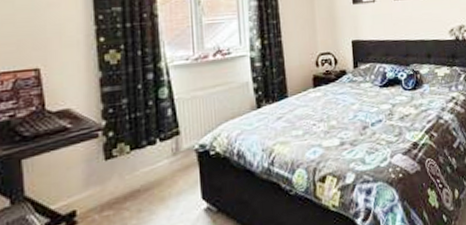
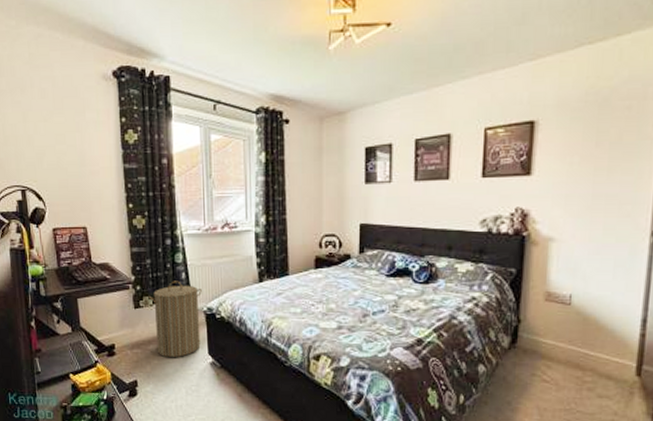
laundry hamper: none [124,119,192,214] -> present [148,281,202,358]

